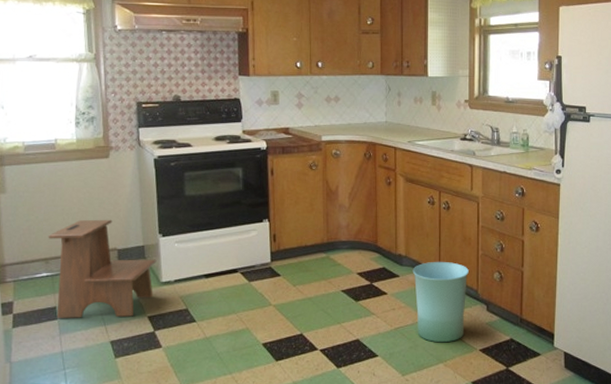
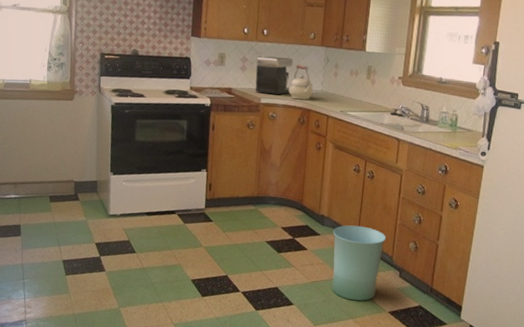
step stool: present [48,219,157,318] -> none [18,152,107,242]
coffee maker: none [312,89,353,131] -> present [255,56,293,95]
kettle: none [351,96,377,134] -> present [288,65,314,100]

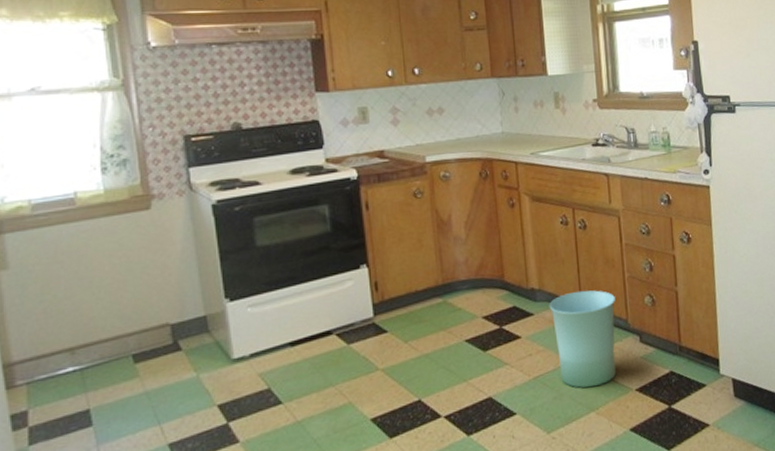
coffee maker: present [255,56,293,95] -> none [410,98,462,150]
kettle: present [288,65,314,100] -> none [459,105,492,150]

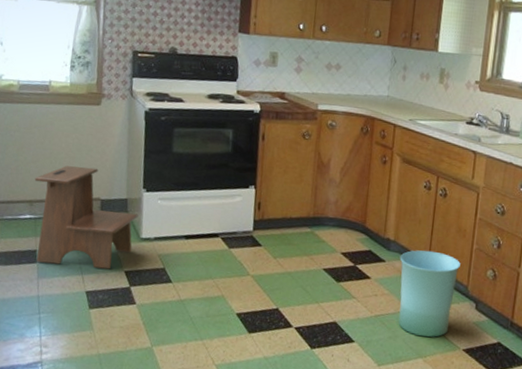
step stool: none [72,287,225,424] -> present [34,165,139,270]

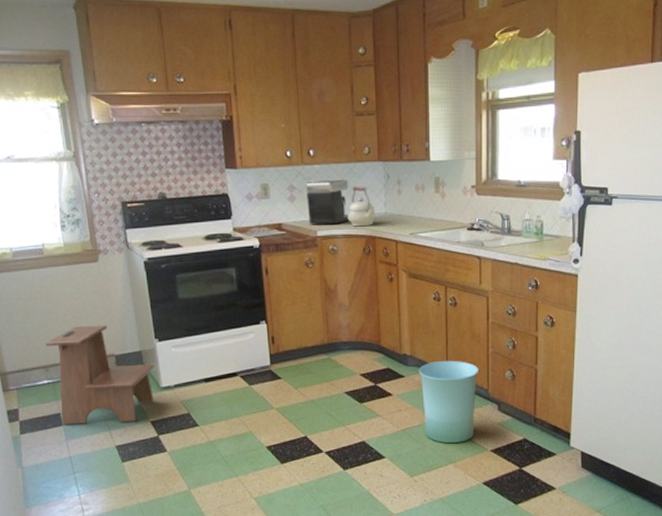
coffee maker: none [311,56,356,101] -> present [305,179,349,225]
kettle: none [350,66,379,107] -> present [347,186,376,227]

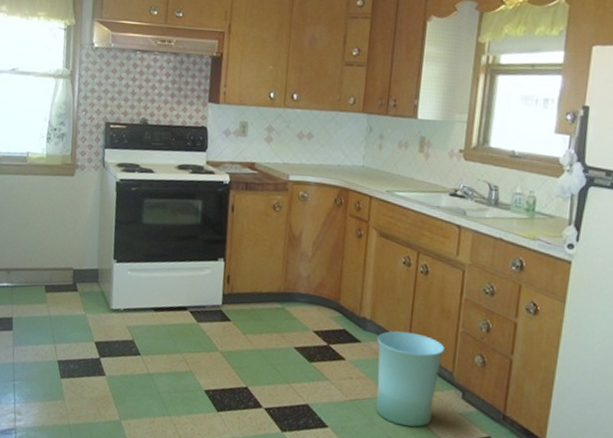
step stool: present [45,325,155,424] -> none [12,235,109,340]
coffee maker: present [305,179,349,225] -> none [282,125,329,171]
kettle: present [347,186,376,227] -> none [322,135,353,177]

